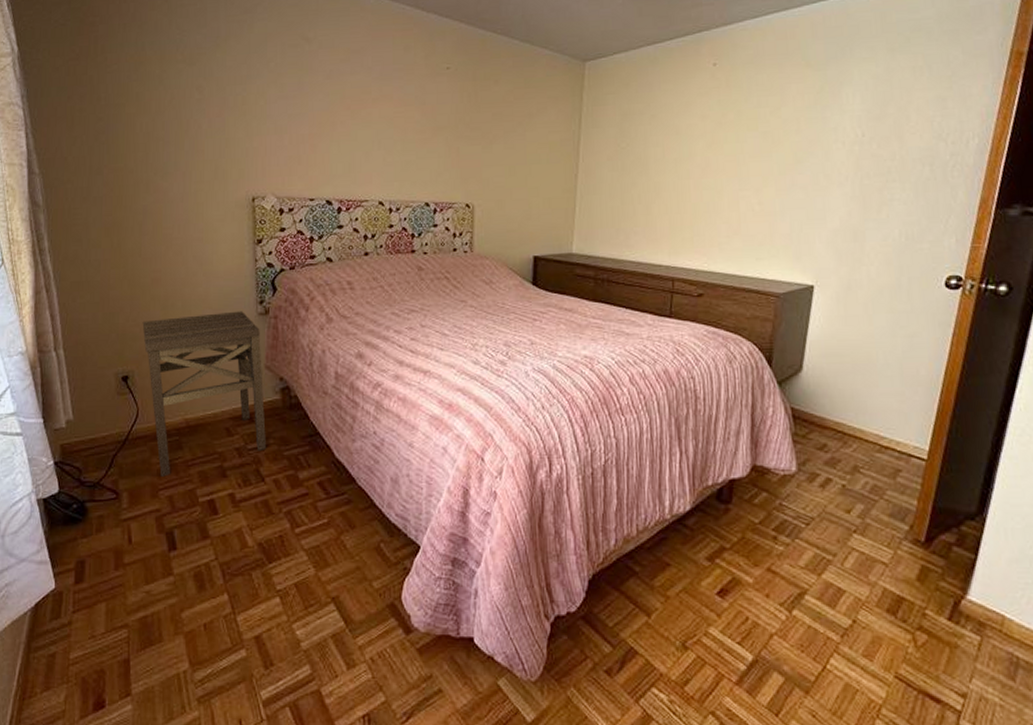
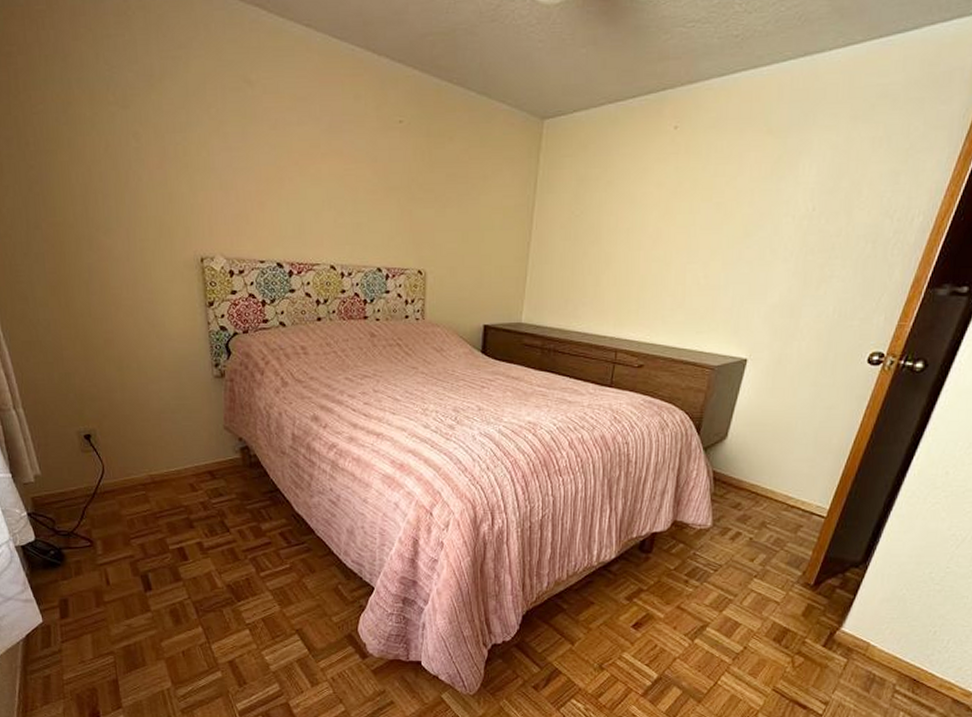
side table: present [142,311,266,477] -> none [99,374,229,527]

